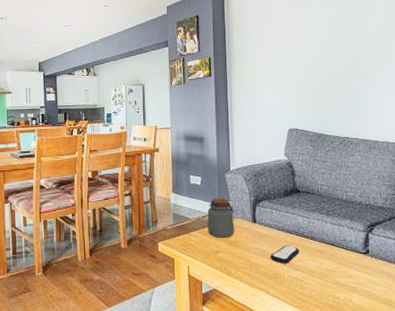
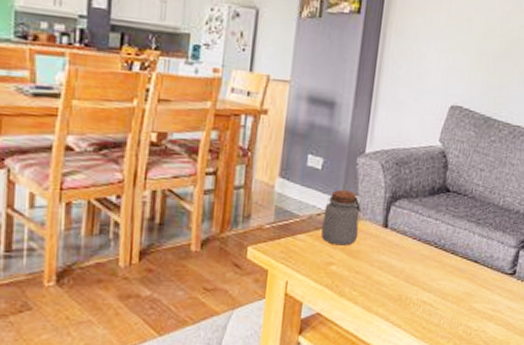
remote control: present [270,245,300,264] -> none [398,259,436,283]

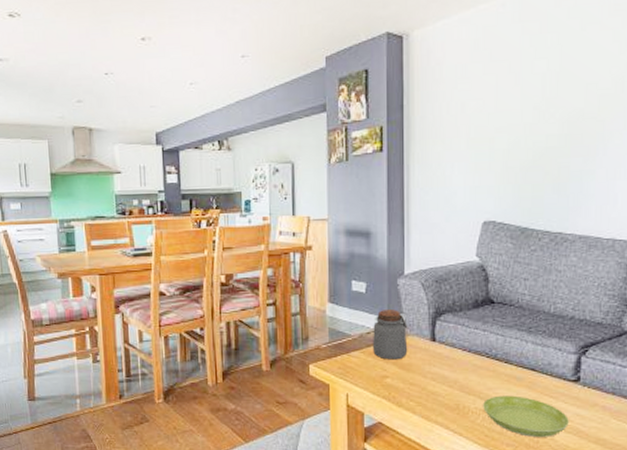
saucer: none [425,287,501,329] -> present [483,395,569,437]

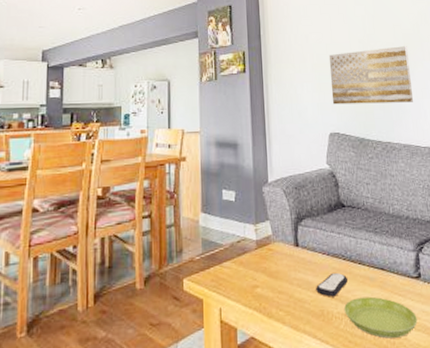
jar: present [373,310,408,360] -> none [242,217,275,269]
remote control: none [452,369,491,393] -> present [316,272,349,297]
wall art: none [490,112,602,188] -> present [328,46,413,105]

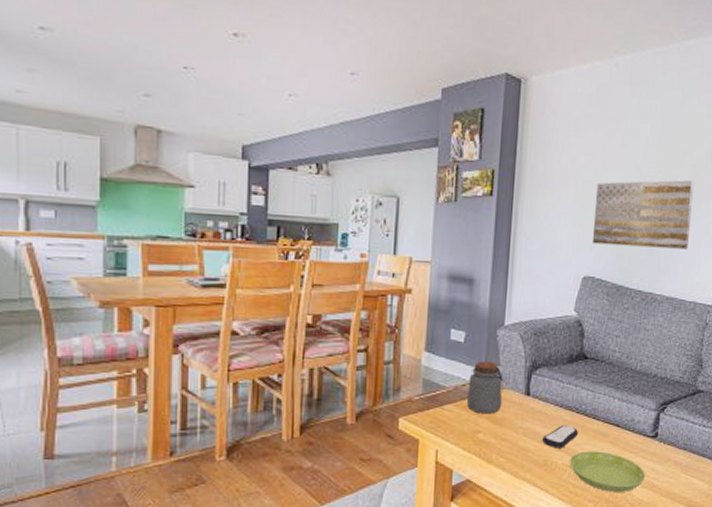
jar: none [242,217,275,269] -> present [467,361,504,414]

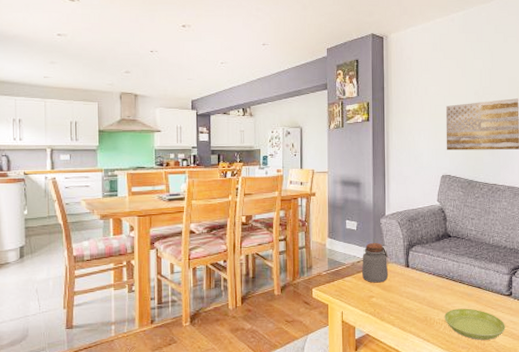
remote control: present [542,424,579,448] -> none [422,288,450,307]

